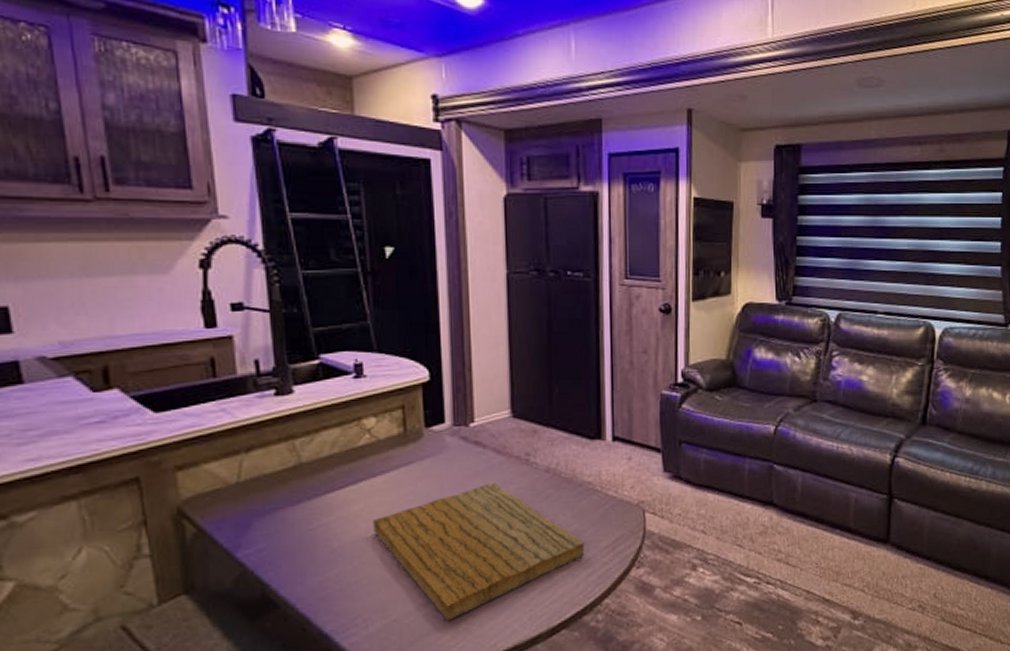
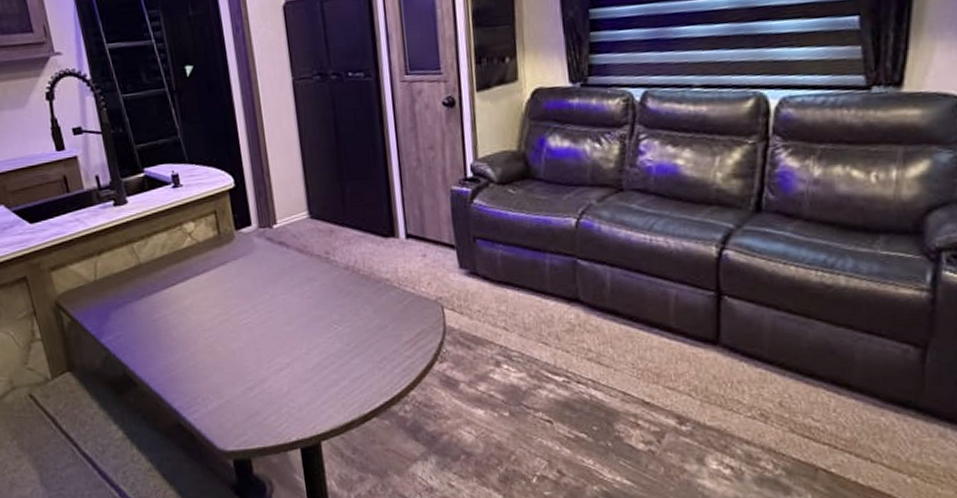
cutting board: present [373,481,585,621] -> none [201,279,388,404]

